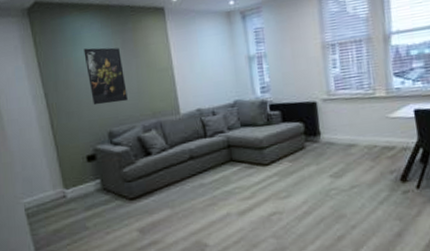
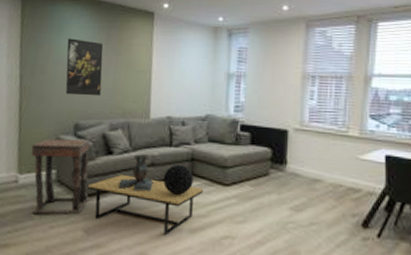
side table: none [72,145,138,224] -> present [31,138,91,215]
coffee table: none [134,171,246,221] -> present [88,175,204,235]
decorative urn: none [163,149,196,186] -> present [119,154,154,192]
decorative globe: none [203,153,234,183] -> present [162,164,194,195]

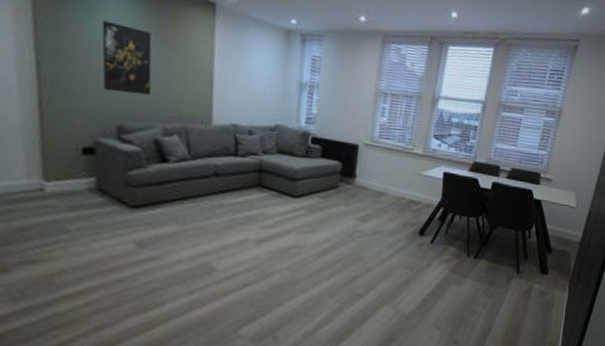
side table: present [31,138,91,215] -> none [60,141,141,228]
coffee table: present [88,175,204,235] -> none [138,185,272,245]
decorative urn: present [119,154,154,192] -> none [176,163,217,203]
decorative globe: present [162,164,194,195] -> none [227,175,261,206]

